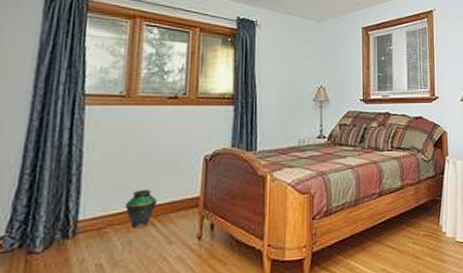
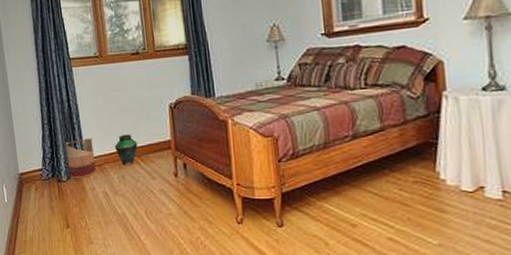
basket: none [48,192,95,249] -> present [65,137,96,179]

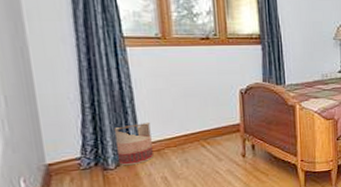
vase: present [114,134,138,166] -> none [177,118,205,150]

